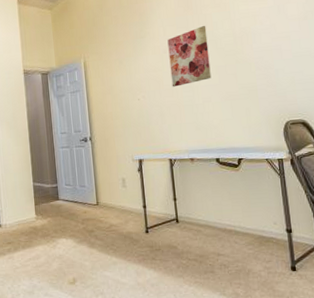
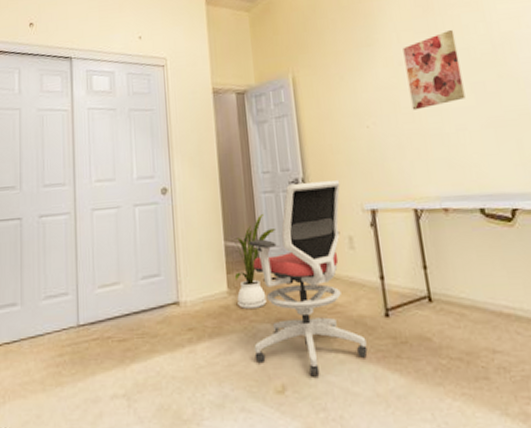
house plant: none [40,163,71,229] -> present [234,214,277,310]
office chair: none [51,138,133,273] -> present [249,179,368,377]

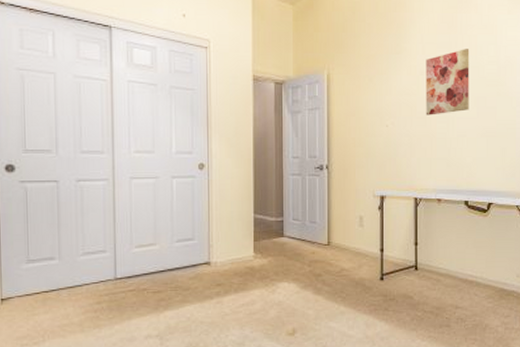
house plant: present [234,214,277,310] -> none [260,193,300,271]
office chair: present [249,179,368,377] -> none [272,168,363,323]

